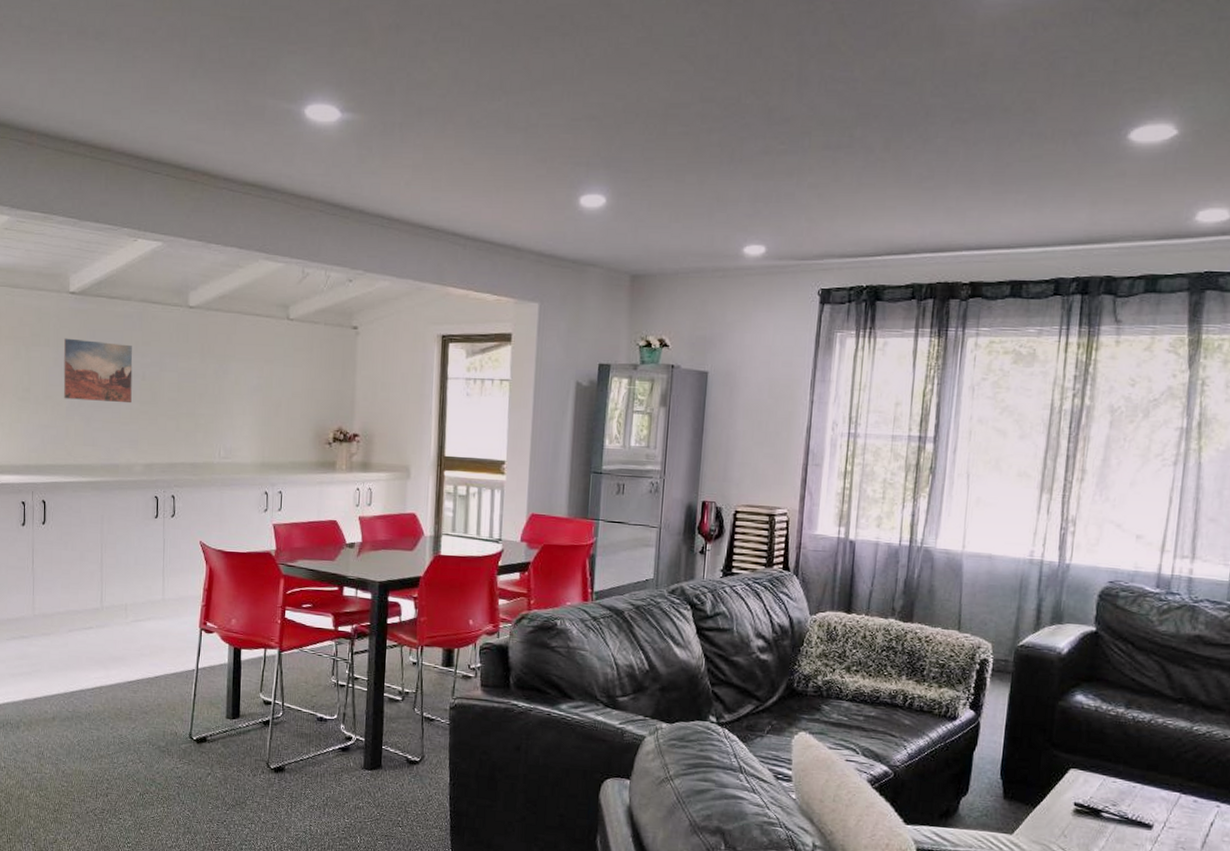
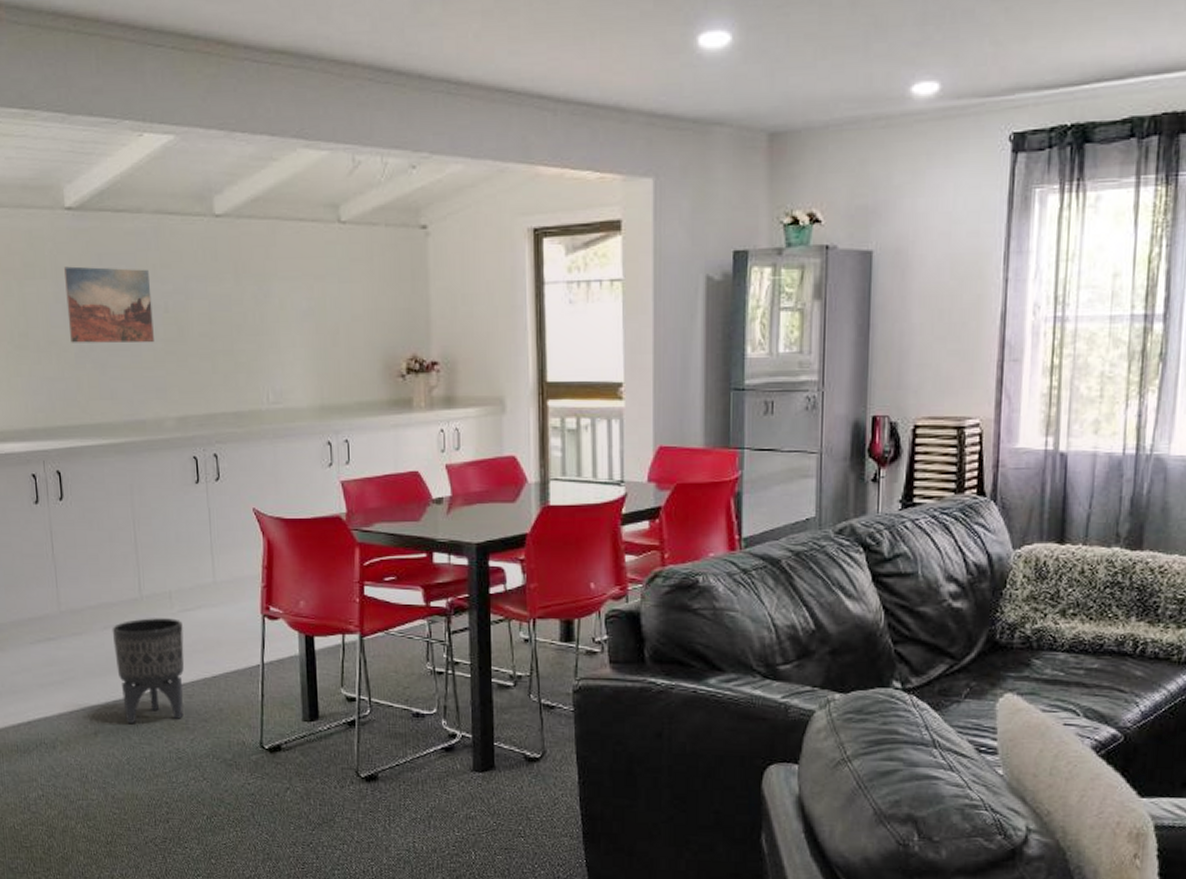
planter: none [75,625,134,712] -> present [112,618,185,725]

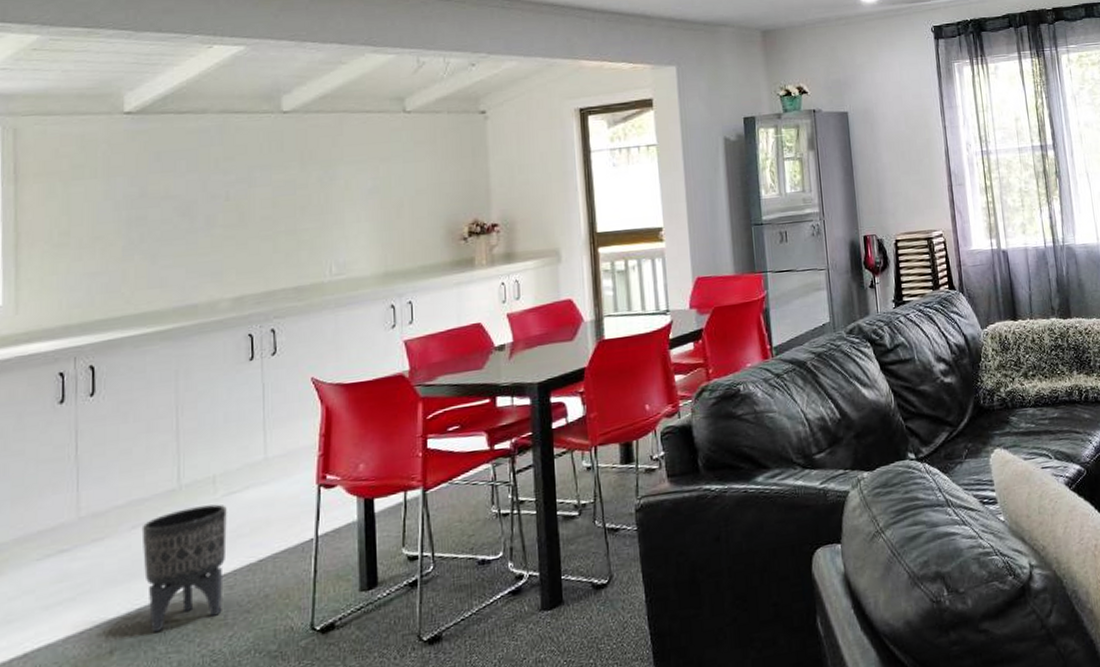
wall art: present [64,266,154,343] -> none [117,163,212,237]

